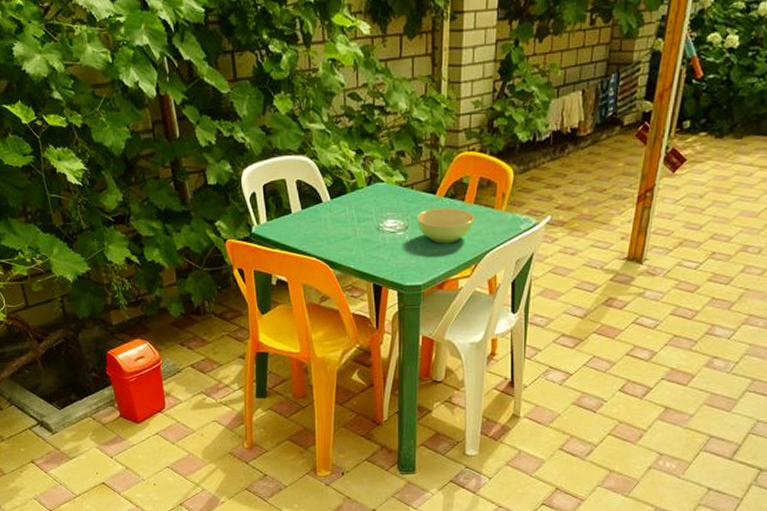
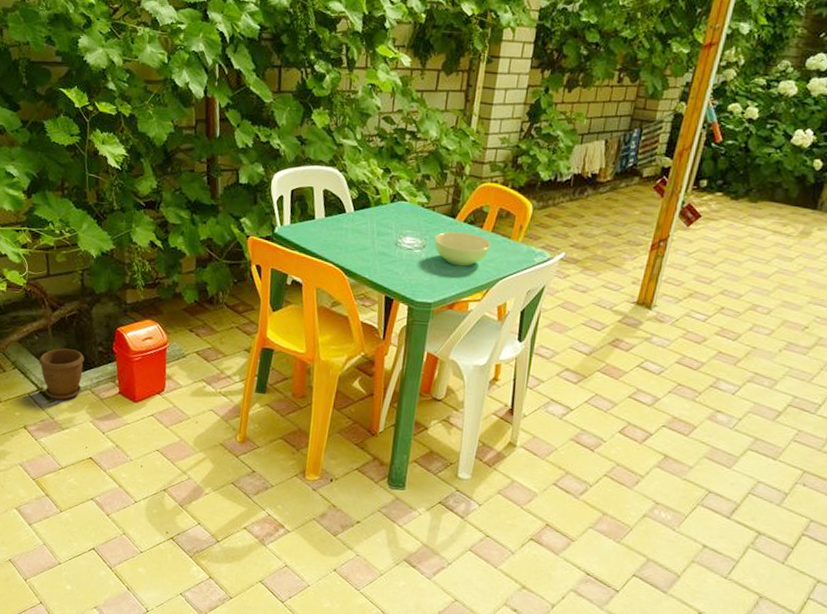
flowerpot: none [34,379,83,431] -> present [38,348,84,400]

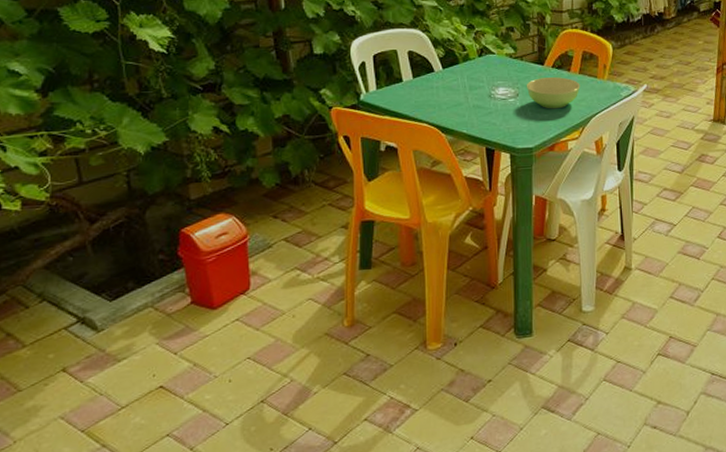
flowerpot: present [38,348,84,400] -> none [76,264,141,328]

